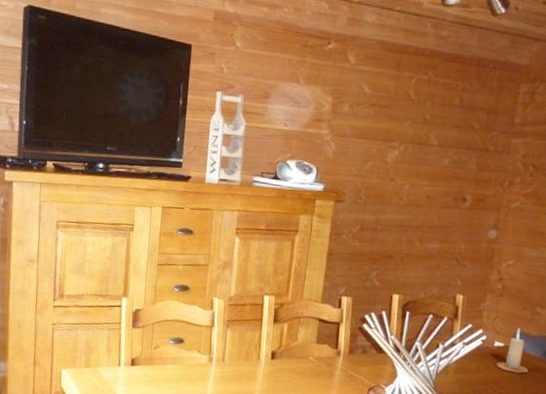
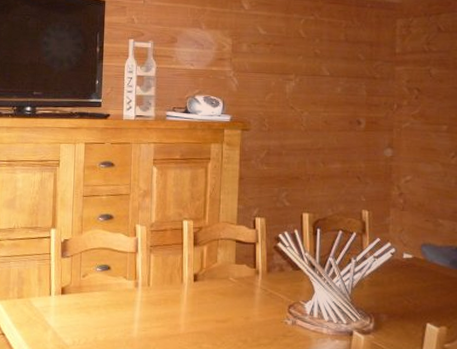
candle: present [496,328,529,374] -> none [407,240,439,284]

